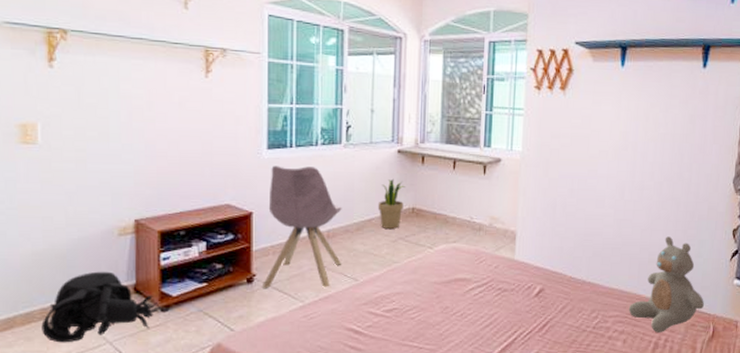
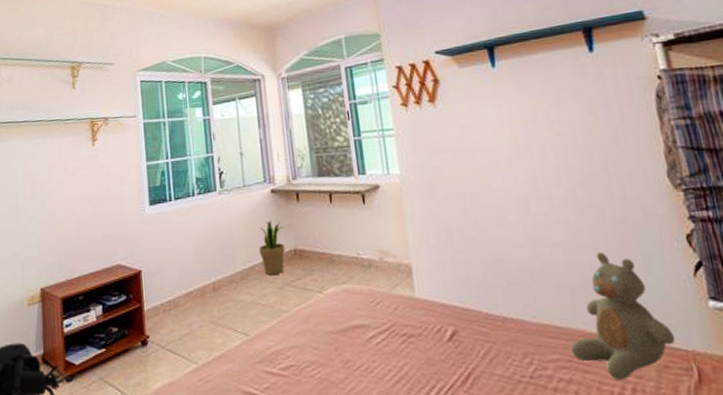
chair: present [263,165,342,288] -> none [154,217,230,350]

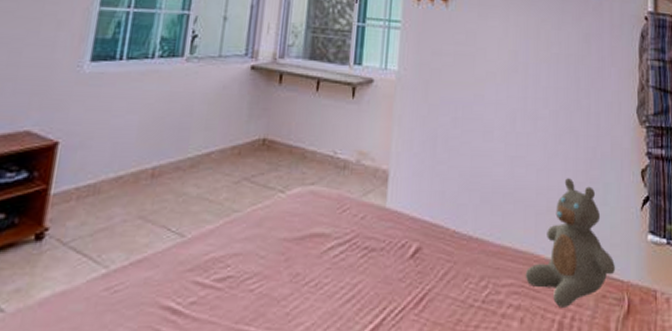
potted plant: present [258,220,285,275] -> none [219,101,257,166]

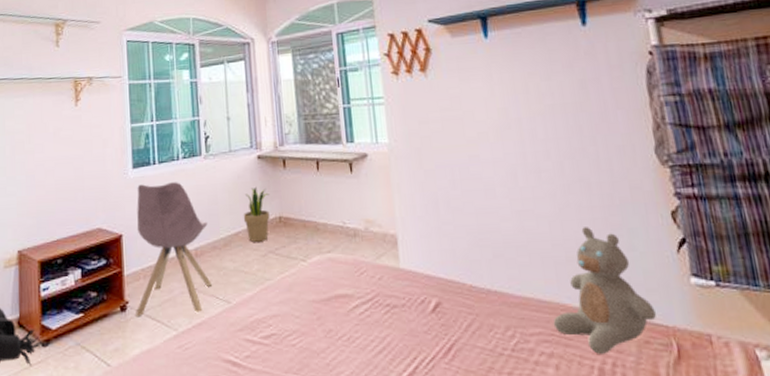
chair: none [55,82,175,248] -> present [136,182,212,316]
potted plant: none [219,101,257,166] -> present [243,186,270,242]

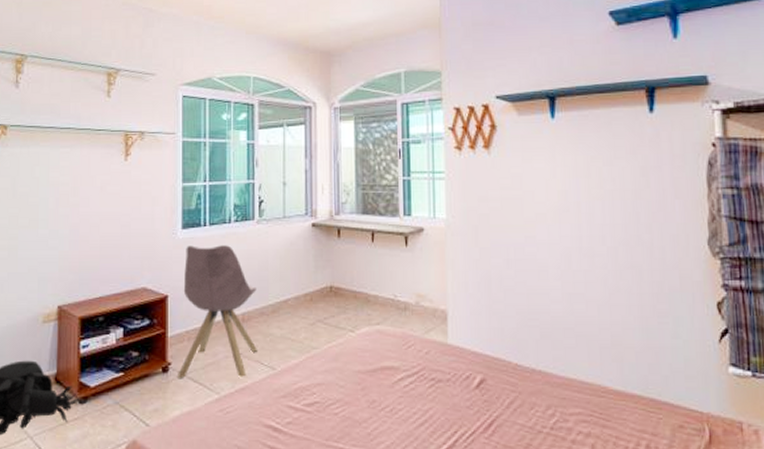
potted plant: present [243,186,270,242] -> none [293,254,322,310]
teddy bear: present [553,227,656,354] -> none [593,313,692,436]

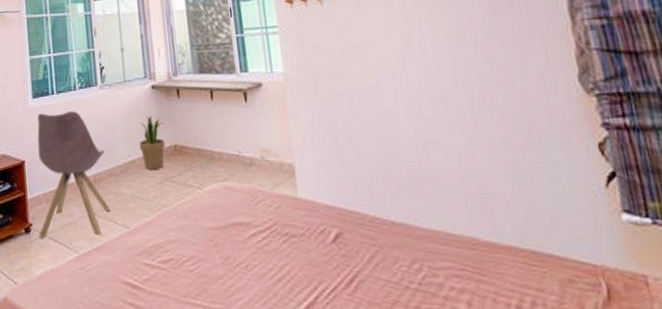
potted plant: none [293,254,322,310] -> present [139,115,165,170]

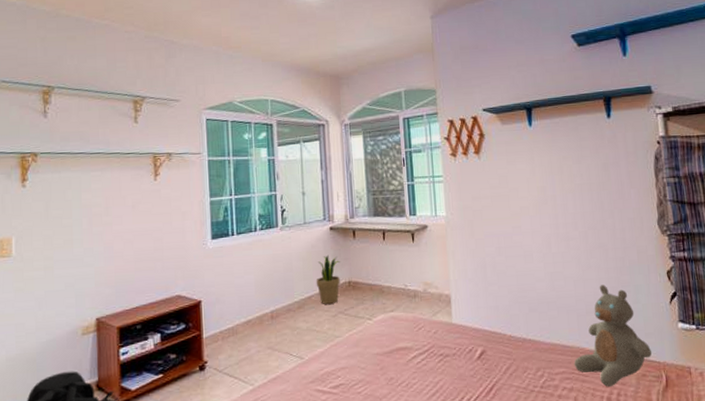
chair: present [37,111,110,238] -> none [214,251,286,374]
teddy bear: none [463,158,582,291] -> present [574,285,652,387]

